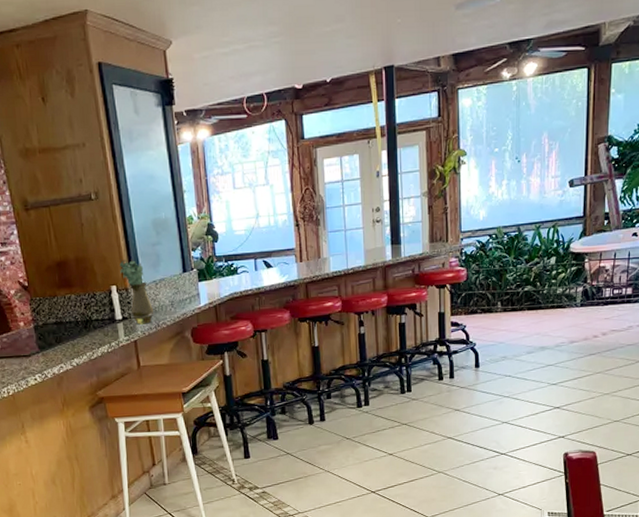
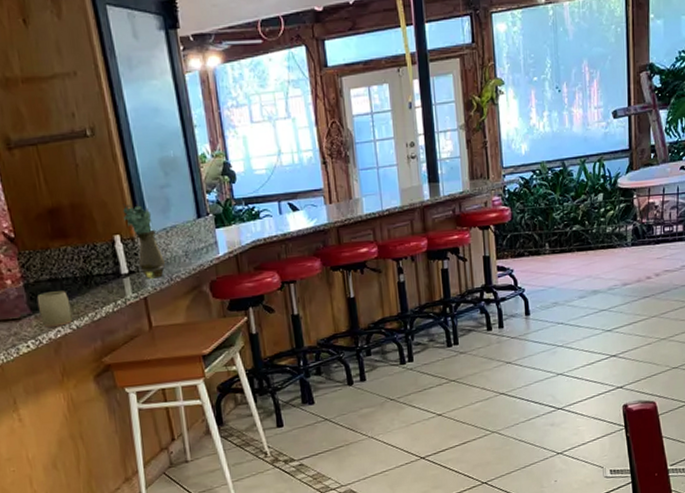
mug: none [44,333,73,364] -> present [37,291,73,328]

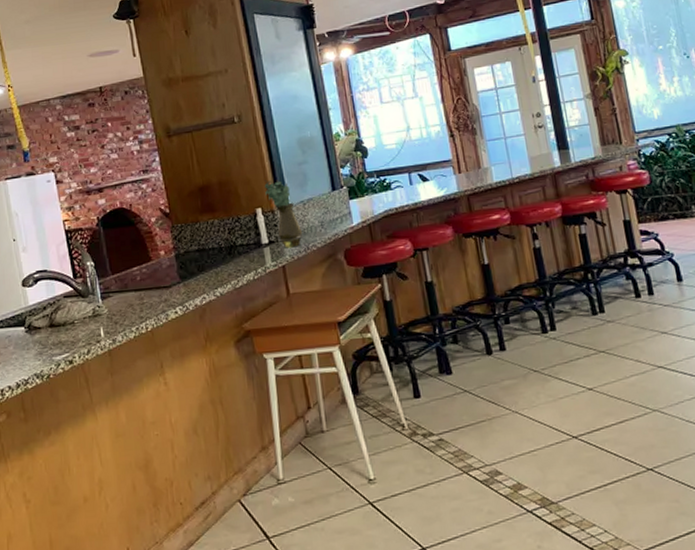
mug: present [37,291,73,328] -> none [186,260,217,295]

